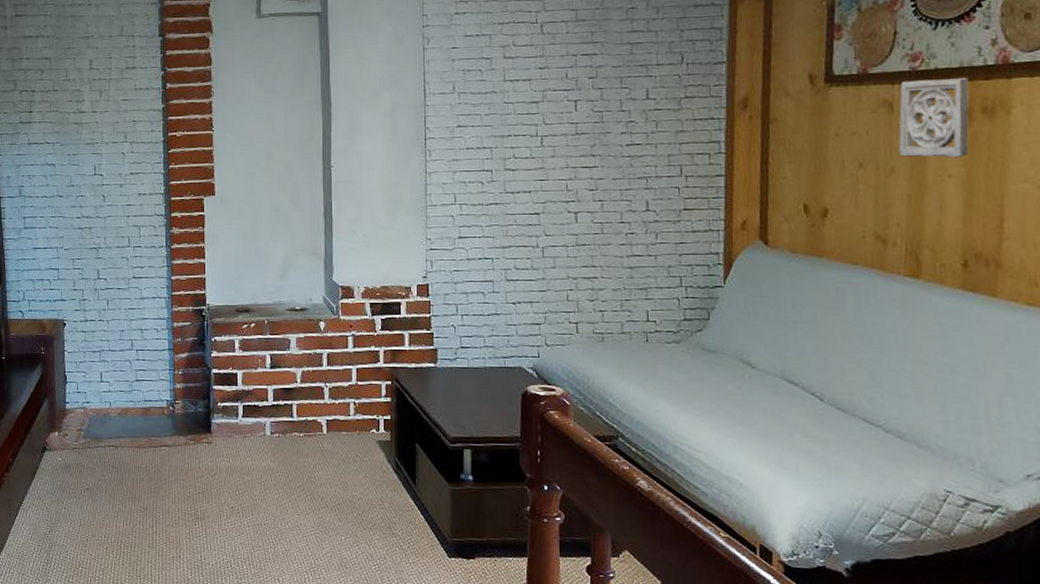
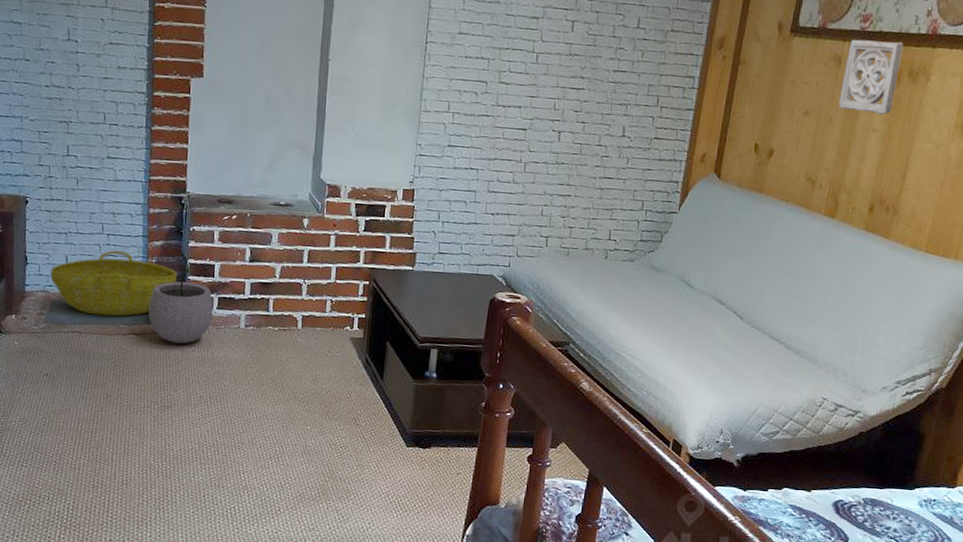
basket: none [87,365,203,429] -> present [50,250,178,316]
plant pot: none [178,376,239,454] -> present [148,267,214,344]

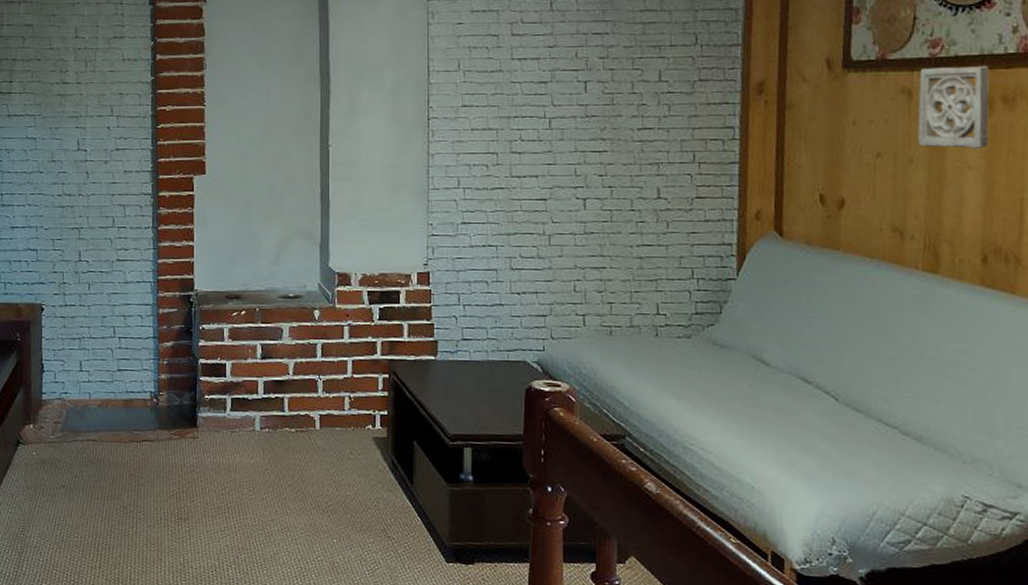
basket: present [50,250,178,316] -> none [65,353,189,423]
plant pot: present [148,267,214,344] -> none [162,367,227,450]

